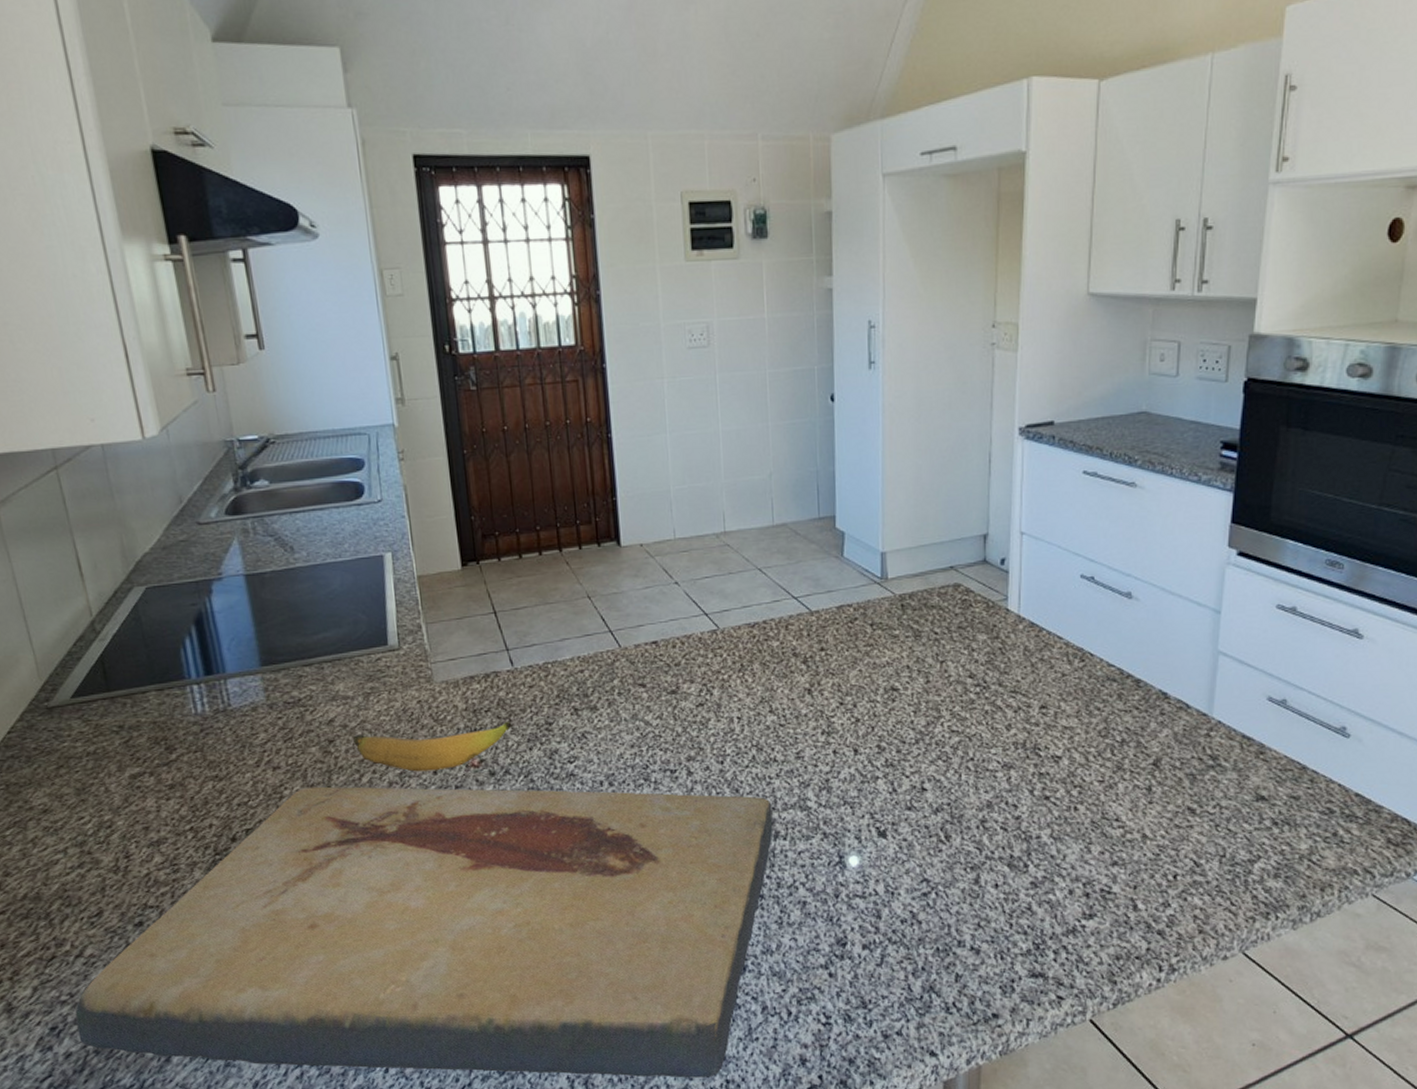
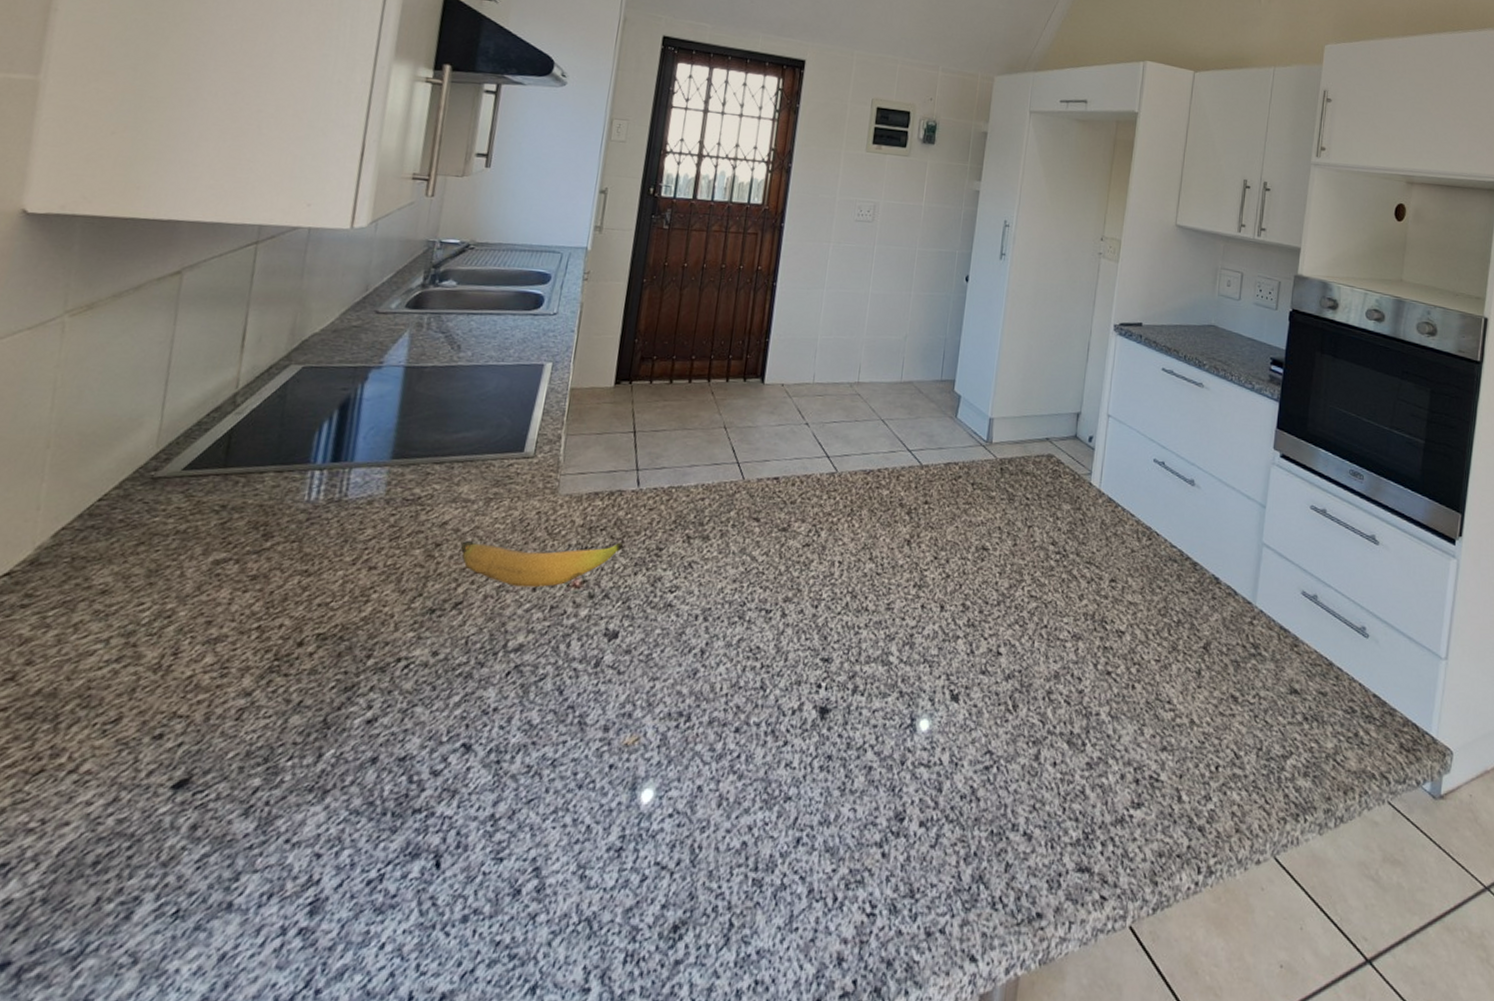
fish fossil: present [75,786,774,1078] -> none [29,592,856,976]

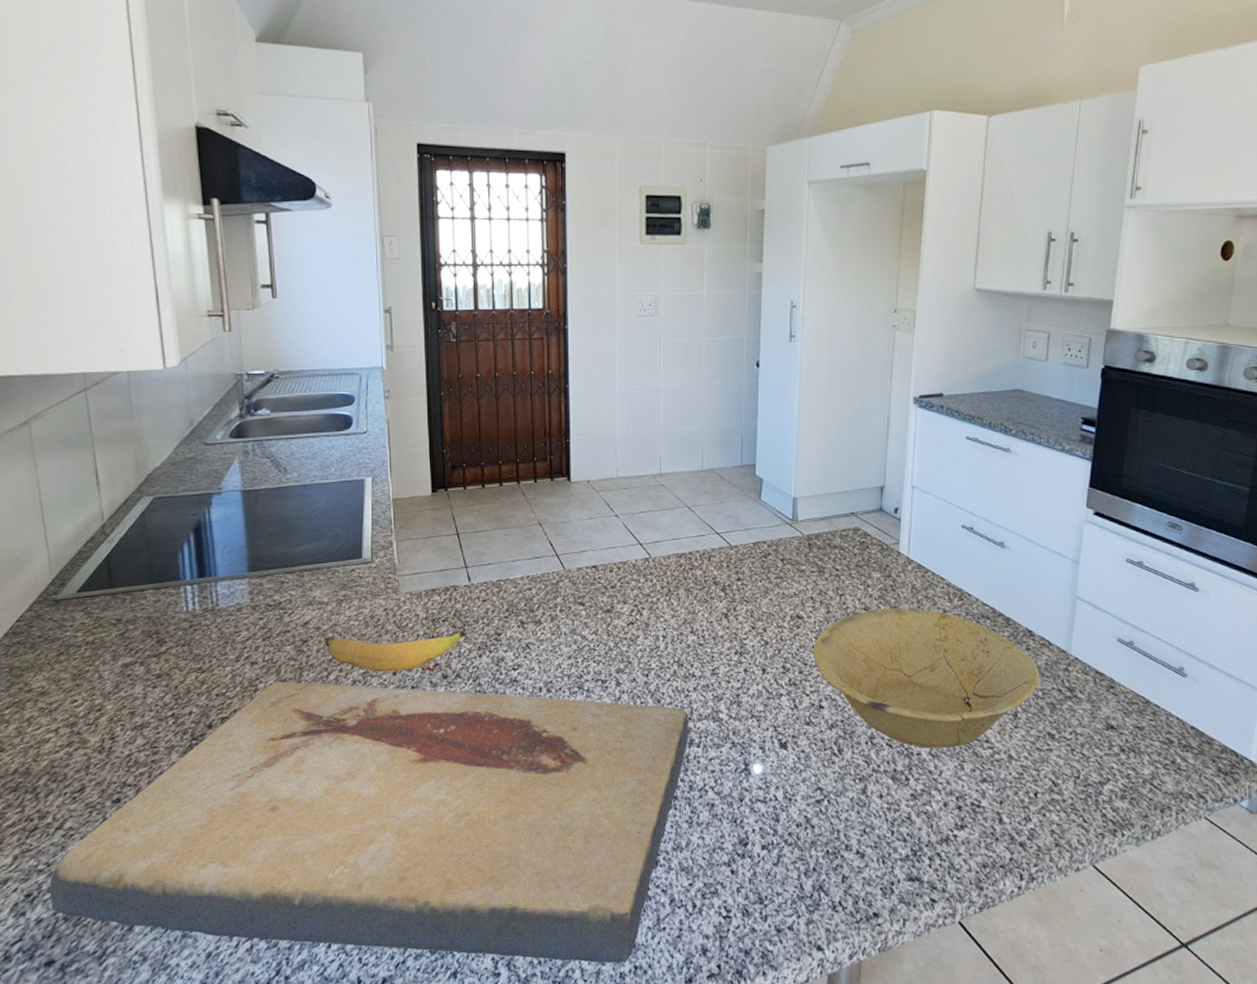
fish fossil: none [29,592,856,976] -> present [50,682,689,963]
bowl: none [995,544,1226,709] -> present [812,608,1041,749]

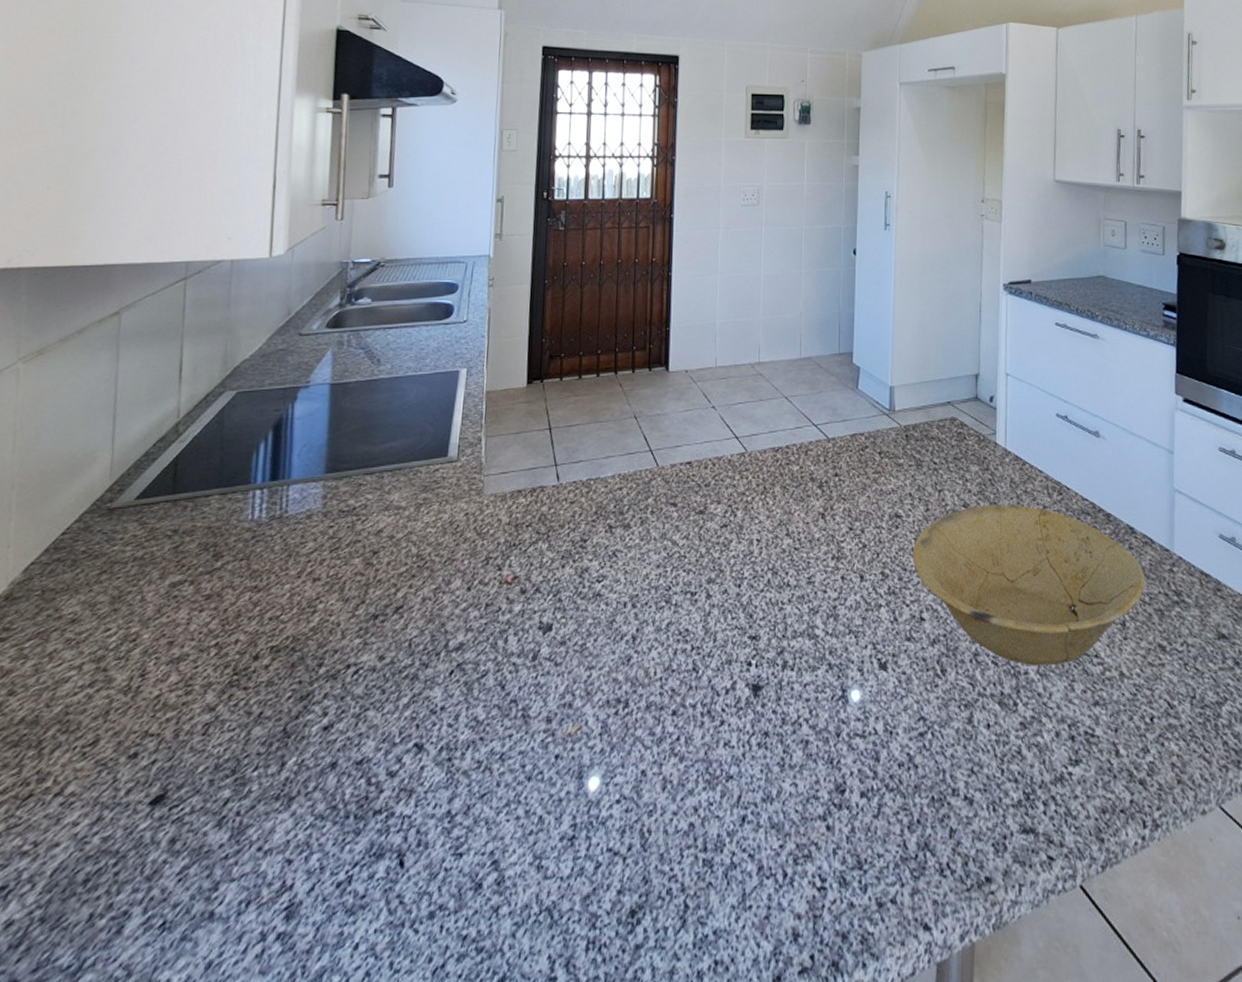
fish fossil: present [50,682,689,963] -> none [27,601,782,958]
banana: present [325,630,466,672] -> none [397,536,550,588]

